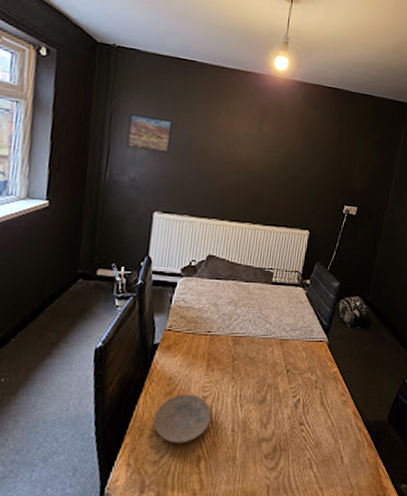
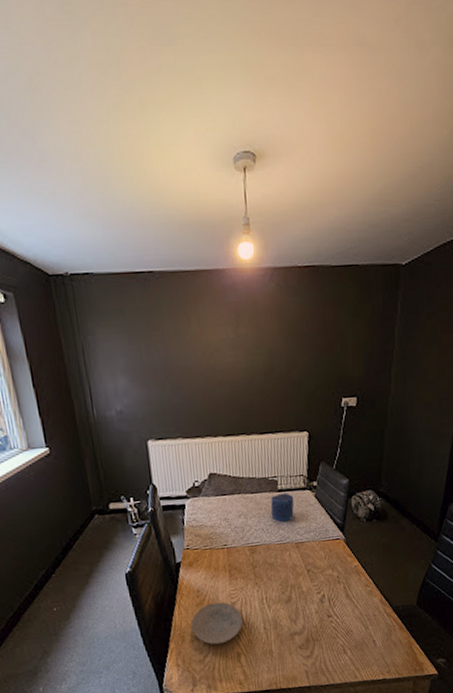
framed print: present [126,113,174,153] -> none [100,342,148,381]
candle: none [261,286,286,315] -> present [271,493,294,522]

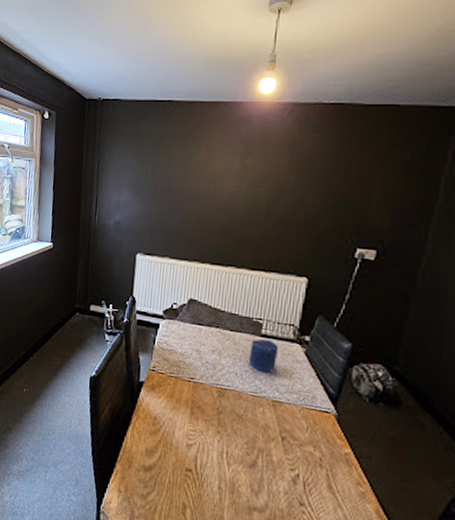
plate: present [191,602,243,645] -> none [141,436,197,487]

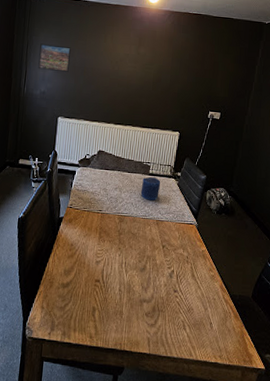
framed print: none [111,160,153,196] -> present [38,43,72,72]

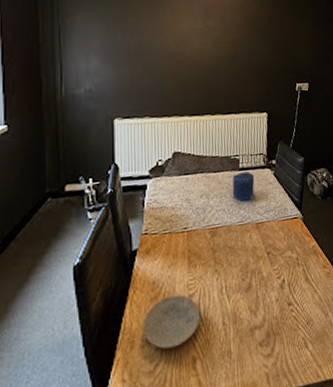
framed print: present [38,43,72,72] -> none [78,27,122,61]
plate: none [60,258,103,296] -> present [143,294,201,350]

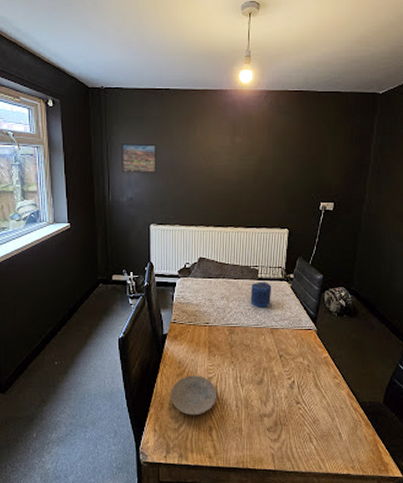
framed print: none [78,27,122,61] -> present [121,143,158,173]

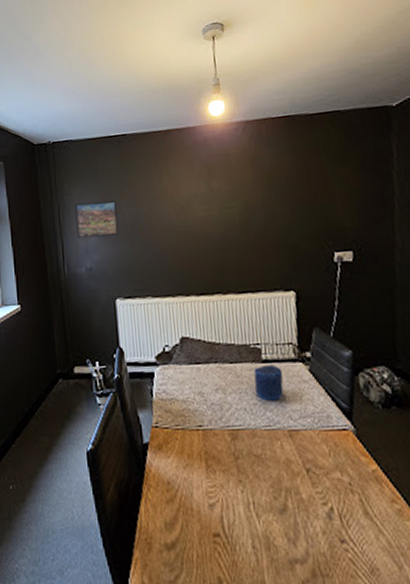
plate: present [171,375,218,416] -> none [160,501,225,562]

